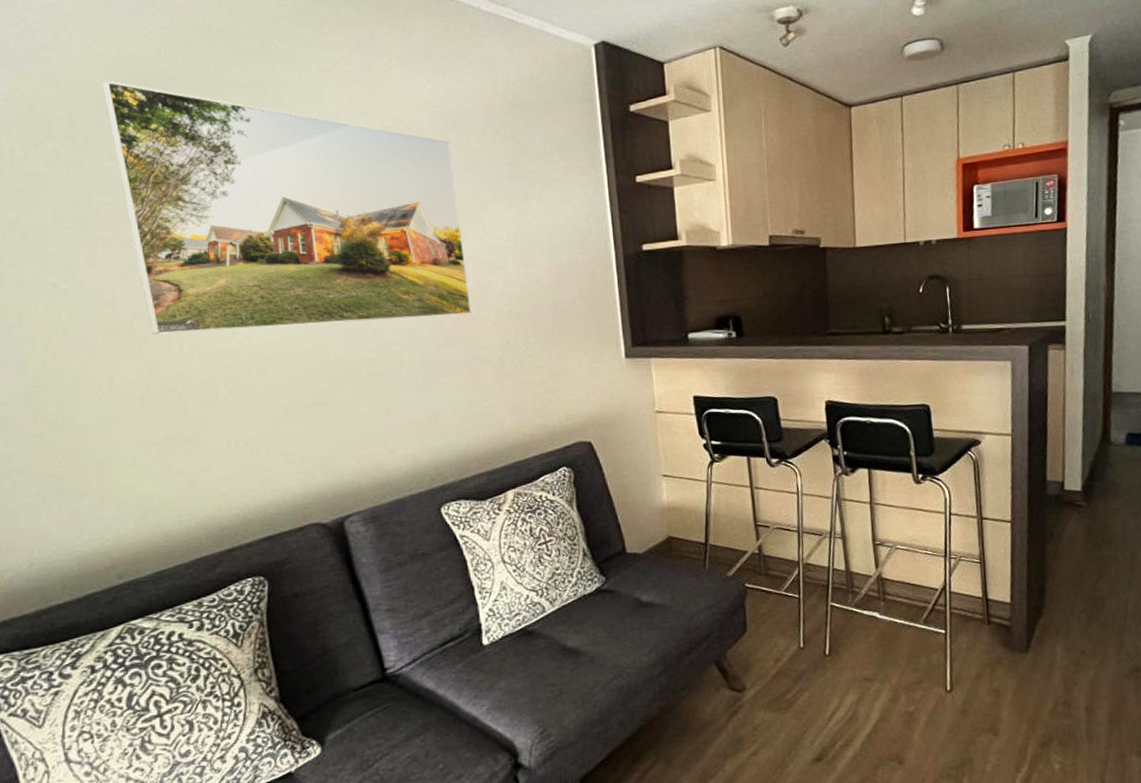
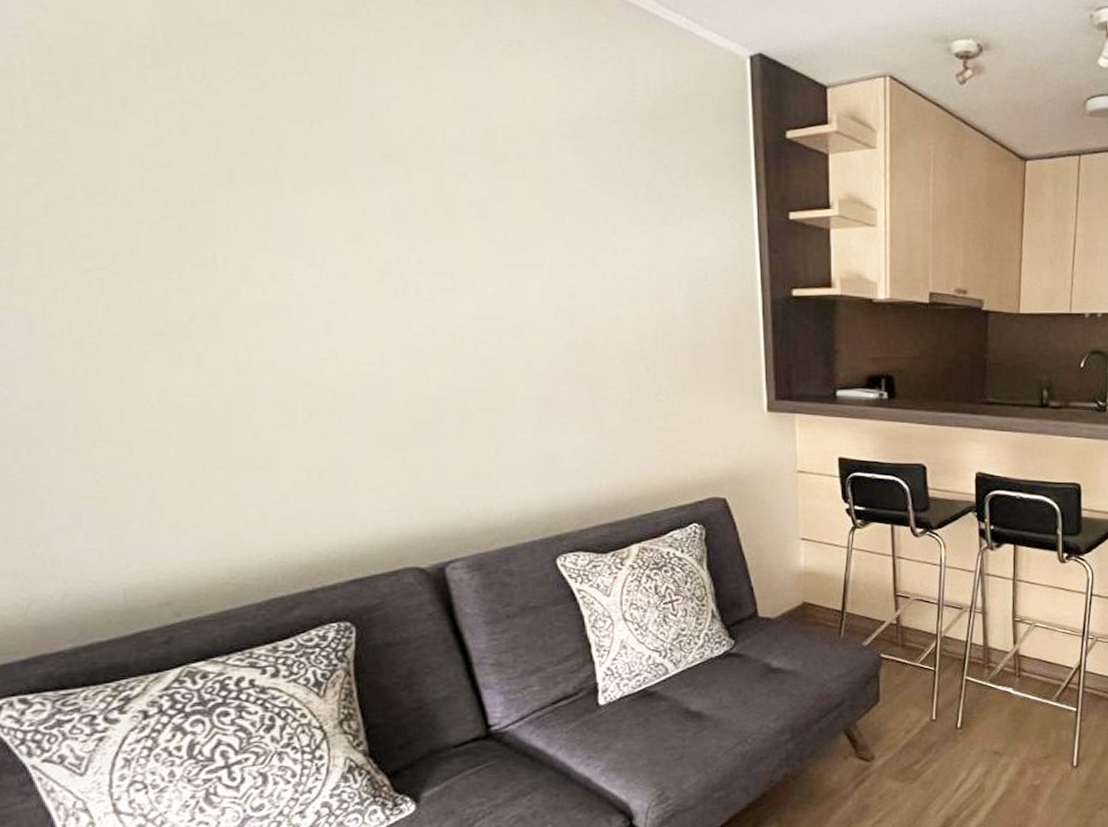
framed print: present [102,81,472,335] -> none [144,27,598,350]

